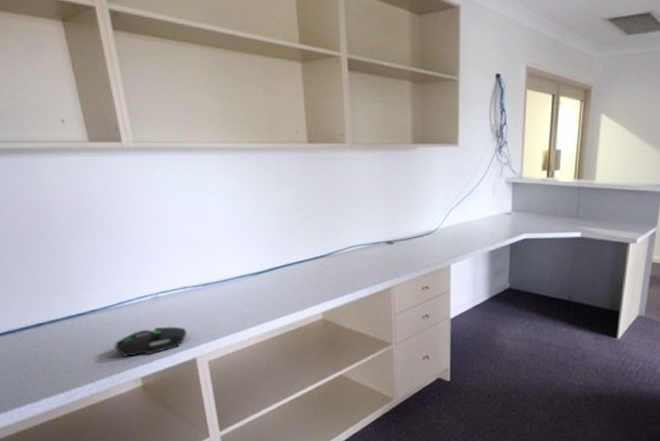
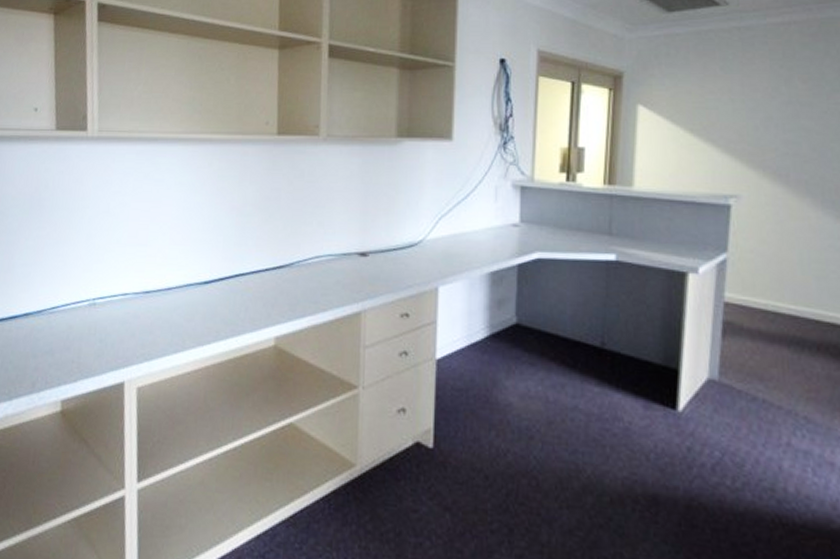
mouse: present [112,326,187,357] -> none [38,339,119,373]

